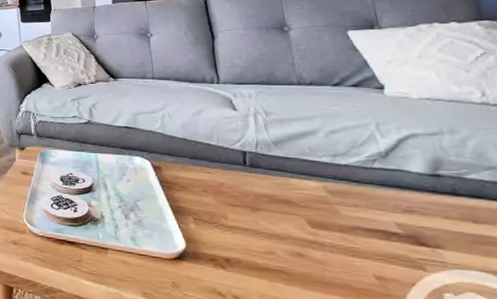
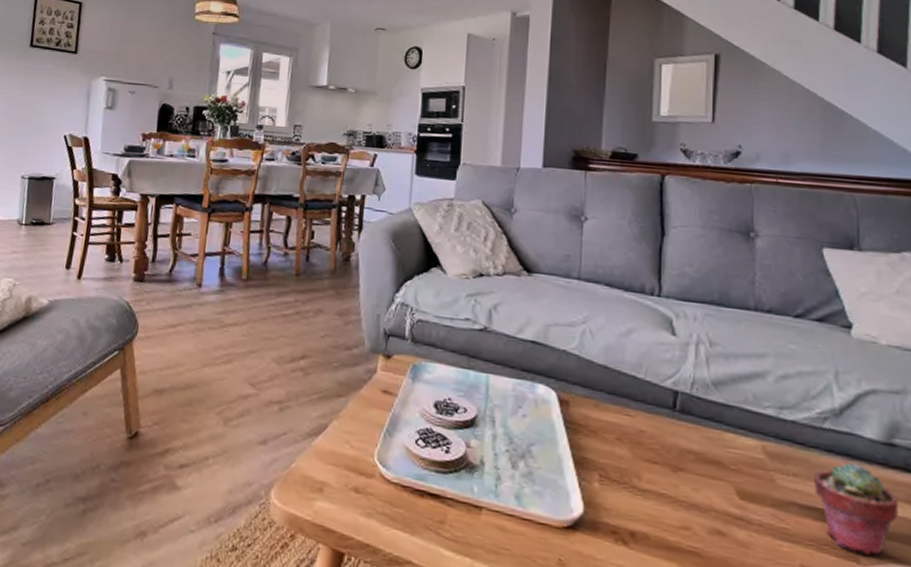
potted succulent: none [372,192,454,264] -> present [814,462,898,556]

